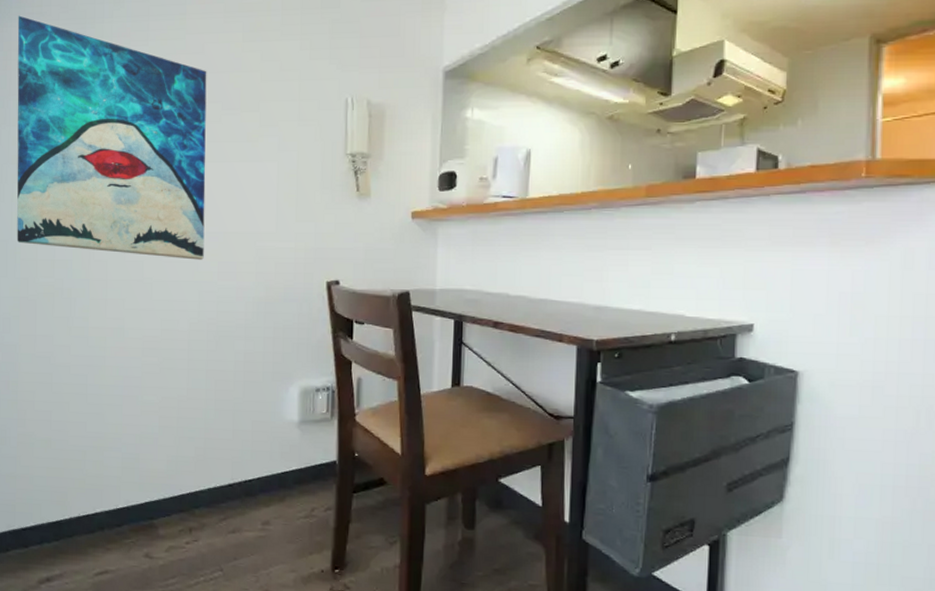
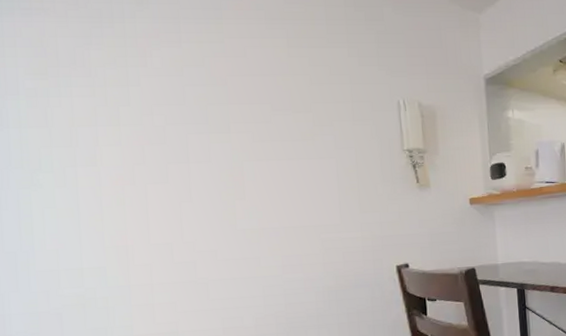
wall art: present [17,15,207,260] -> none [10,10,265,256]

